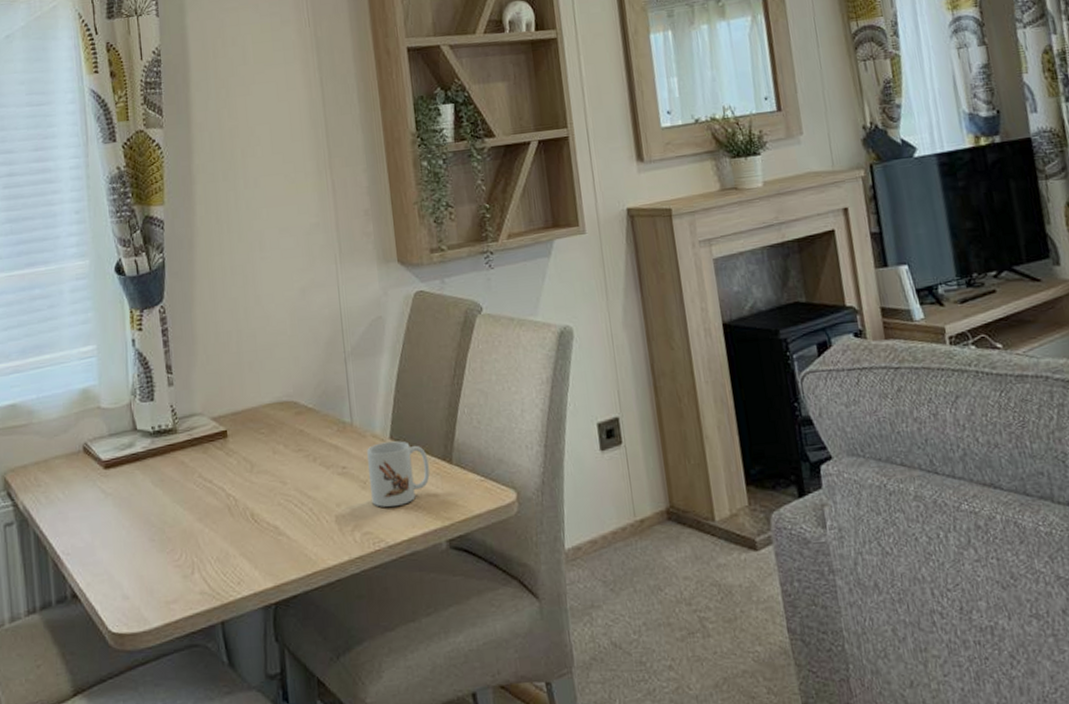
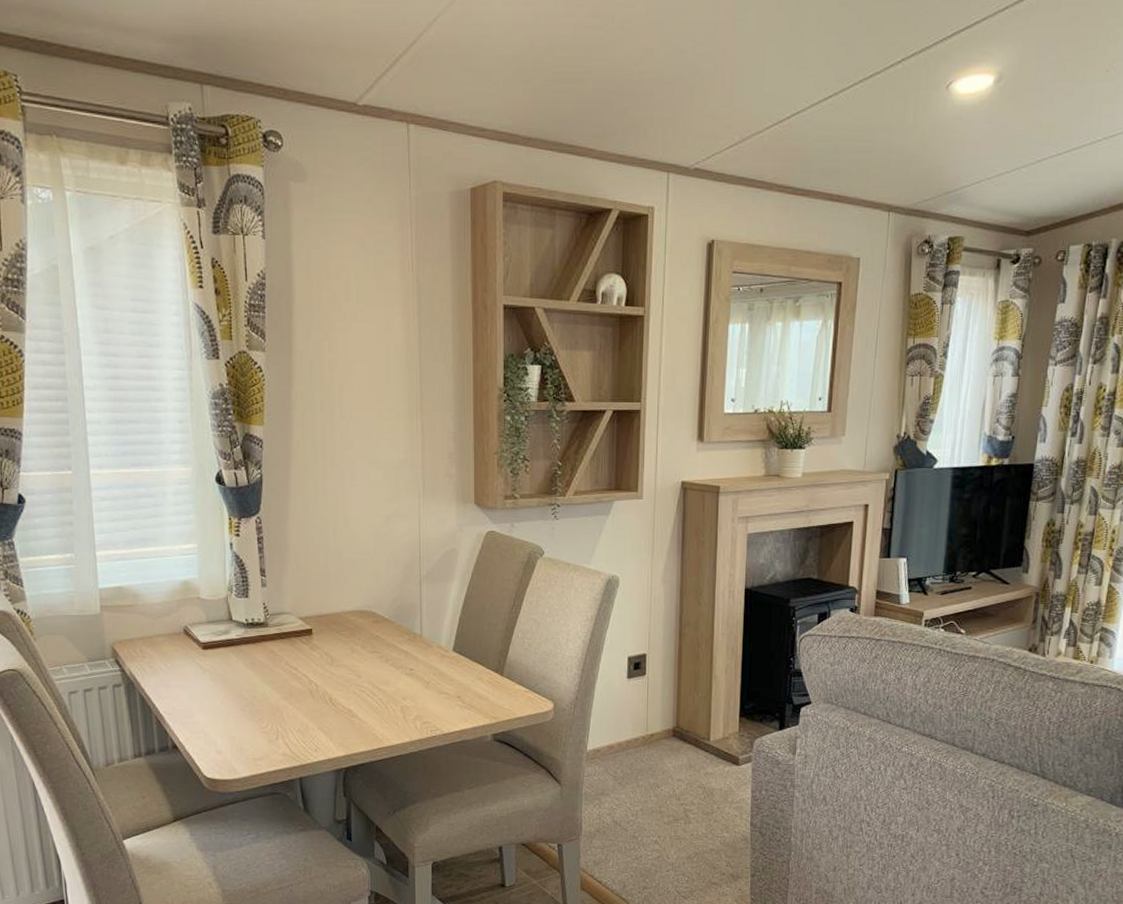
mug: present [367,441,430,508] -> none [432,653,483,705]

